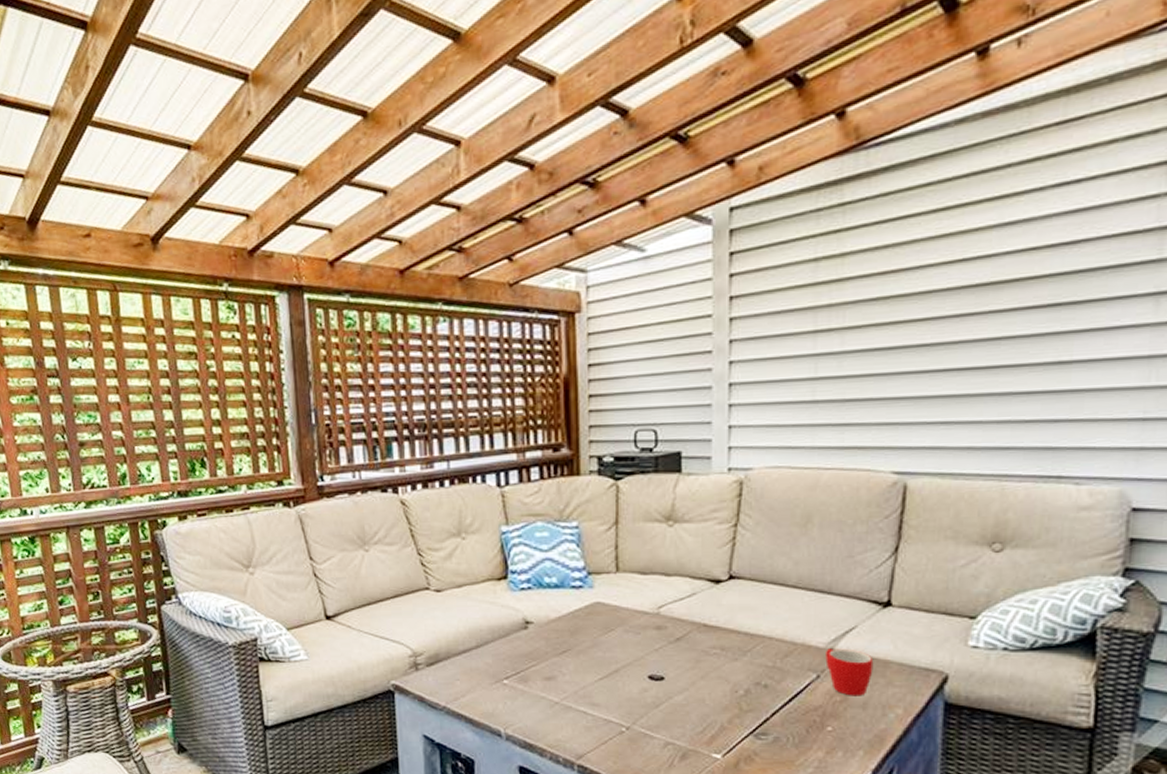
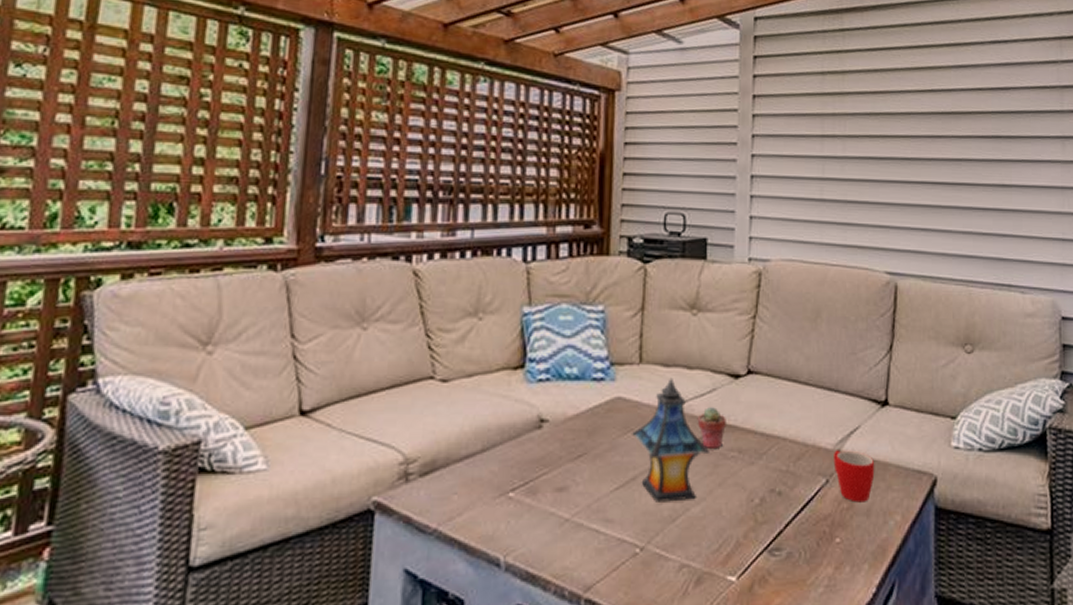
lantern: none [611,584,692,691] -> present [631,377,711,502]
potted succulent: none [677,610,707,646] -> present [697,407,726,448]

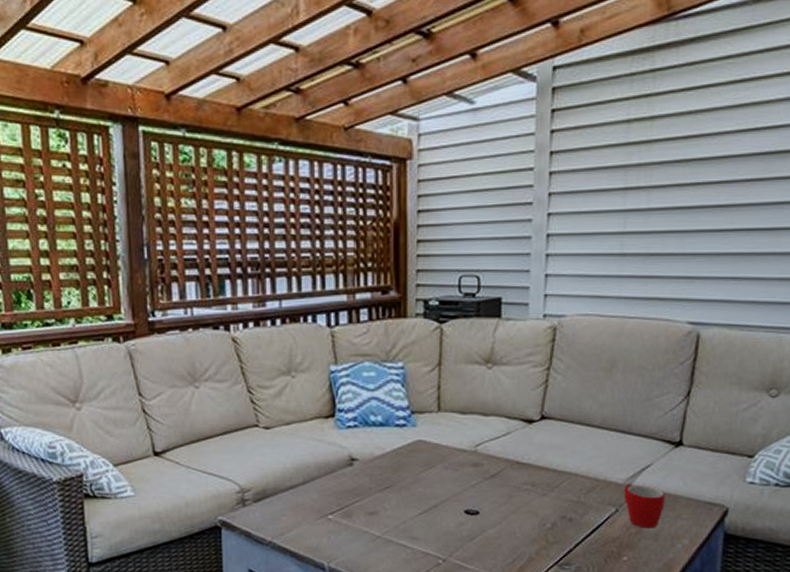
lantern: present [631,377,711,502] -> none [432,423,505,525]
potted succulent: present [697,407,726,448] -> none [492,448,520,482]

